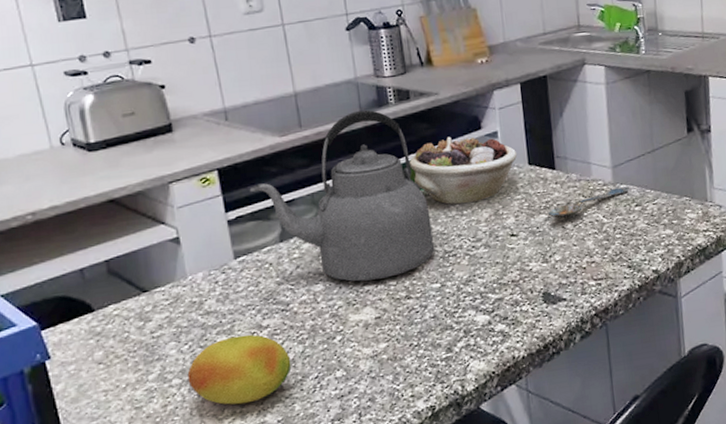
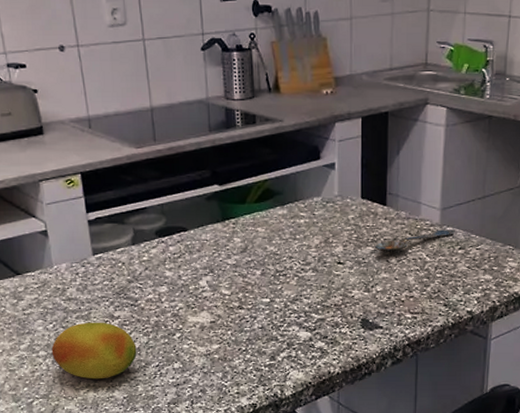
kettle: present [249,109,435,282] -> none [107,130,268,288]
succulent planter: present [409,136,518,205] -> none [250,163,352,229]

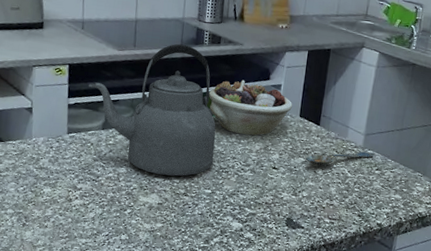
fruit: present [51,322,137,380] -> none [18,189,92,241]
kettle: none [107,130,268,288] -> present [88,43,216,176]
succulent planter: none [250,163,352,229] -> present [208,80,293,136]

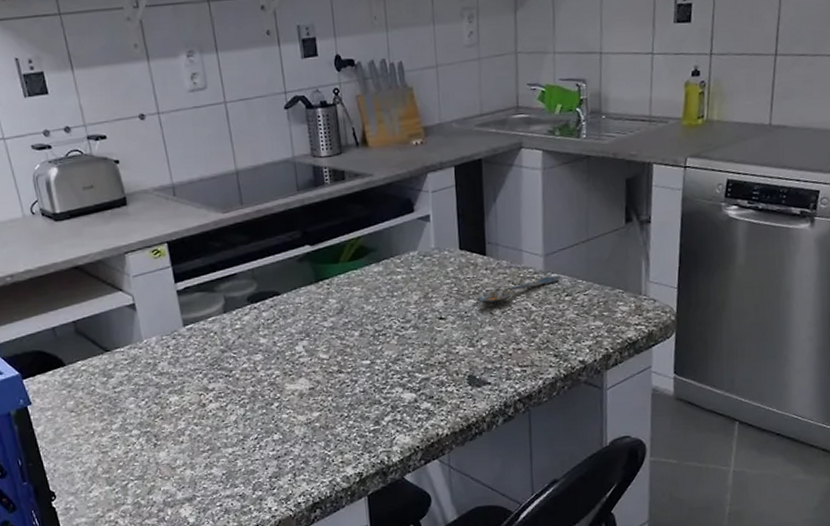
kettle: present [88,43,216,176] -> none [196,189,366,354]
succulent planter: present [208,80,293,136] -> none [343,218,449,286]

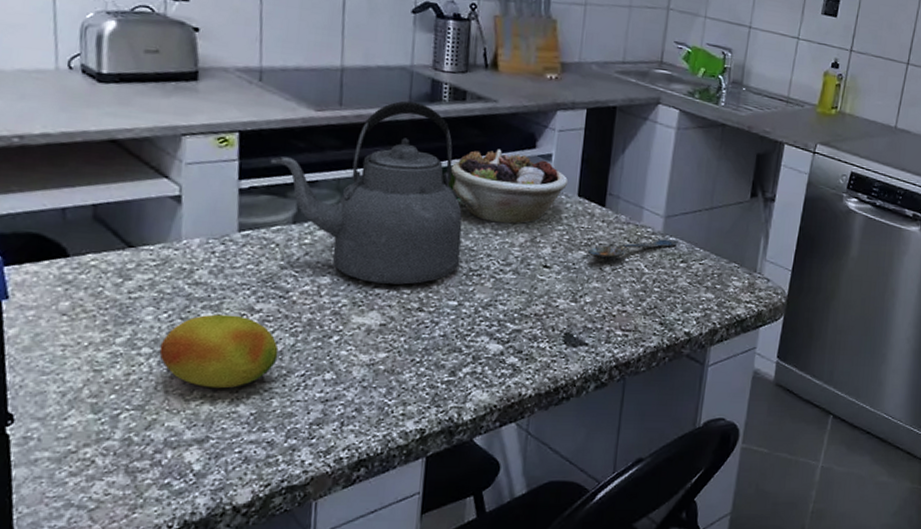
fruit: none [145,395,234,457] -> present [159,314,279,389]
kettle: none [196,189,366,354] -> present [270,100,463,285]
succulent planter: none [343,218,449,286] -> present [450,149,569,224]

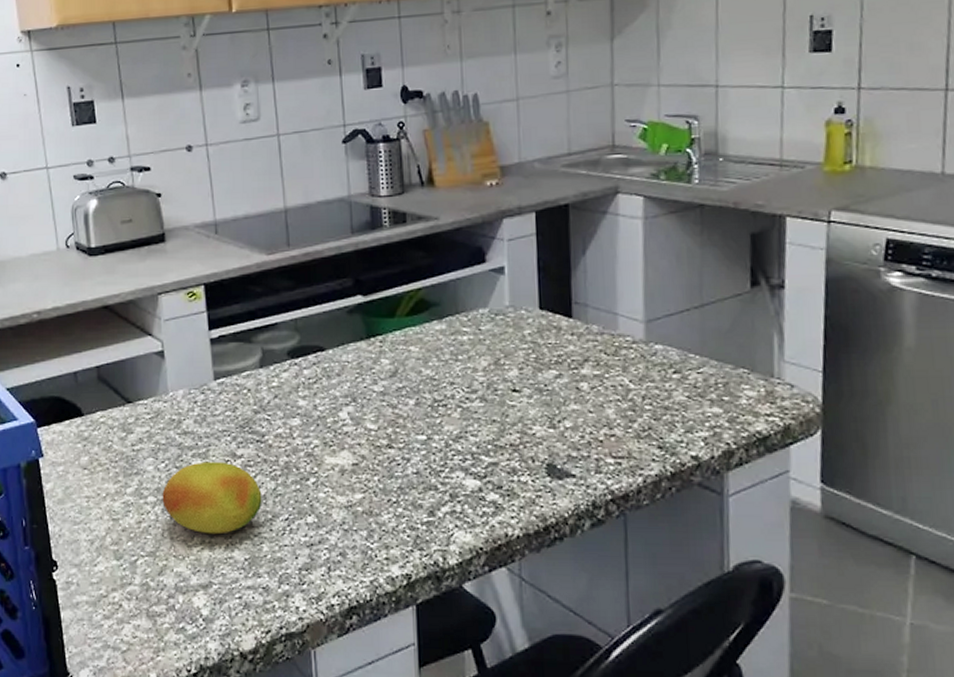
kettle: present [270,100,463,285] -> none [233,231,423,421]
succulent planter: present [450,149,569,224] -> none [400,268,527,348]
spoon: present [587,239,678,261] -> none [559,347,666,378]

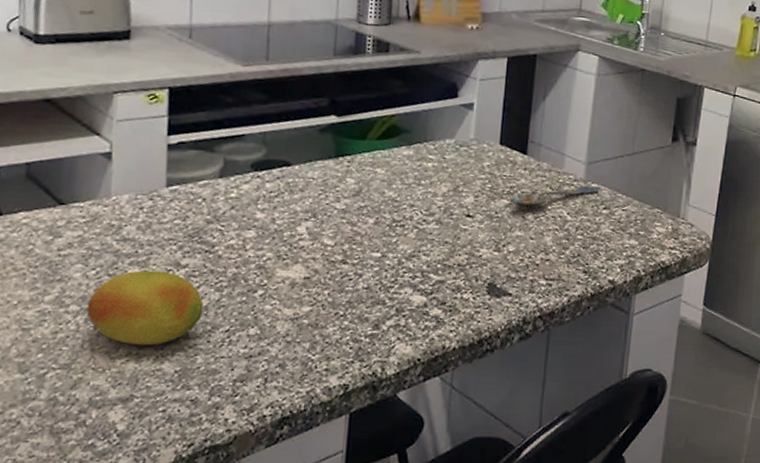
spoon: none [559,347,666,378] -> present [509,185,600,209]

